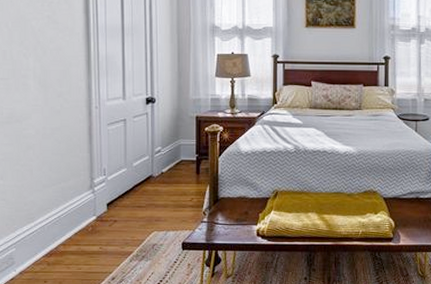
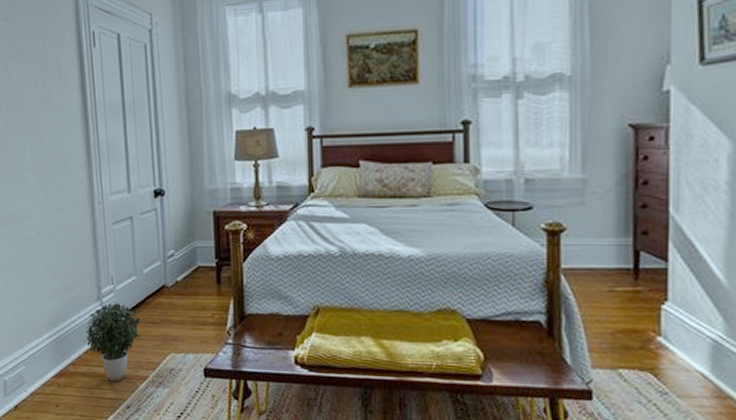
potted plant: none [75,190,128,258] -> present [84,302,141,382]

